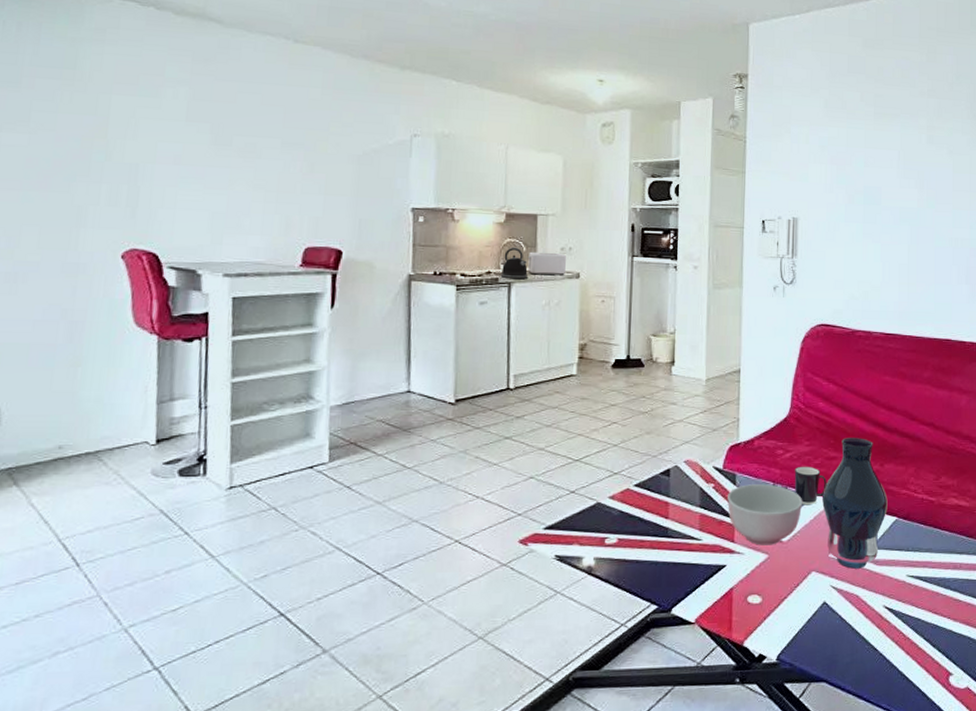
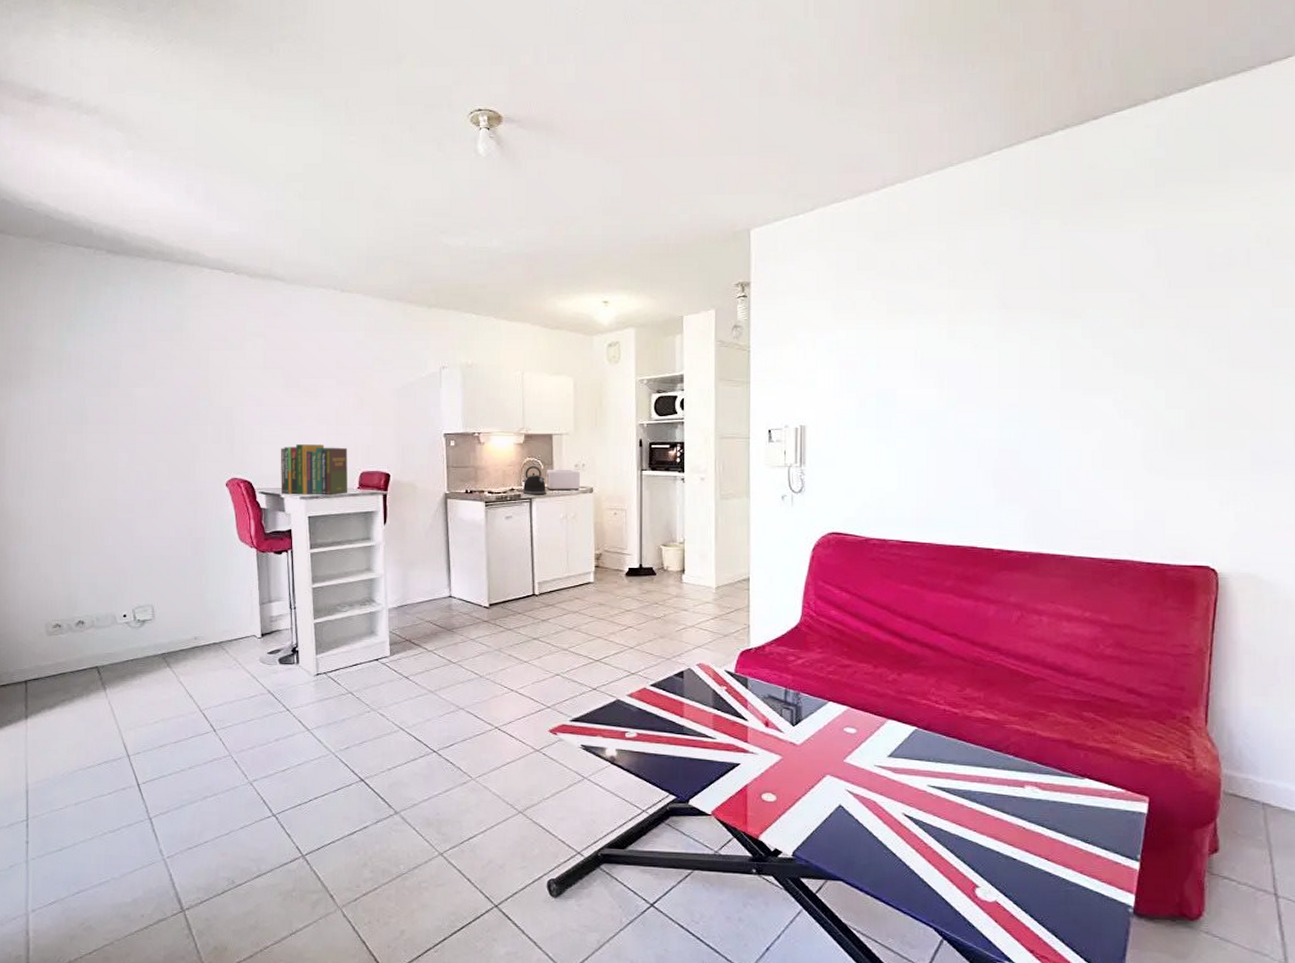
books: none [197,212,291,274] -> present [280,444,348,495]
bowl: present [727,484,803,545] -> none [740,688,816,747]
mug: present [794,466,827,505] -> none [806,672,840,711]
vase: present [822,438,888,569] -> none [836,646,906,775]

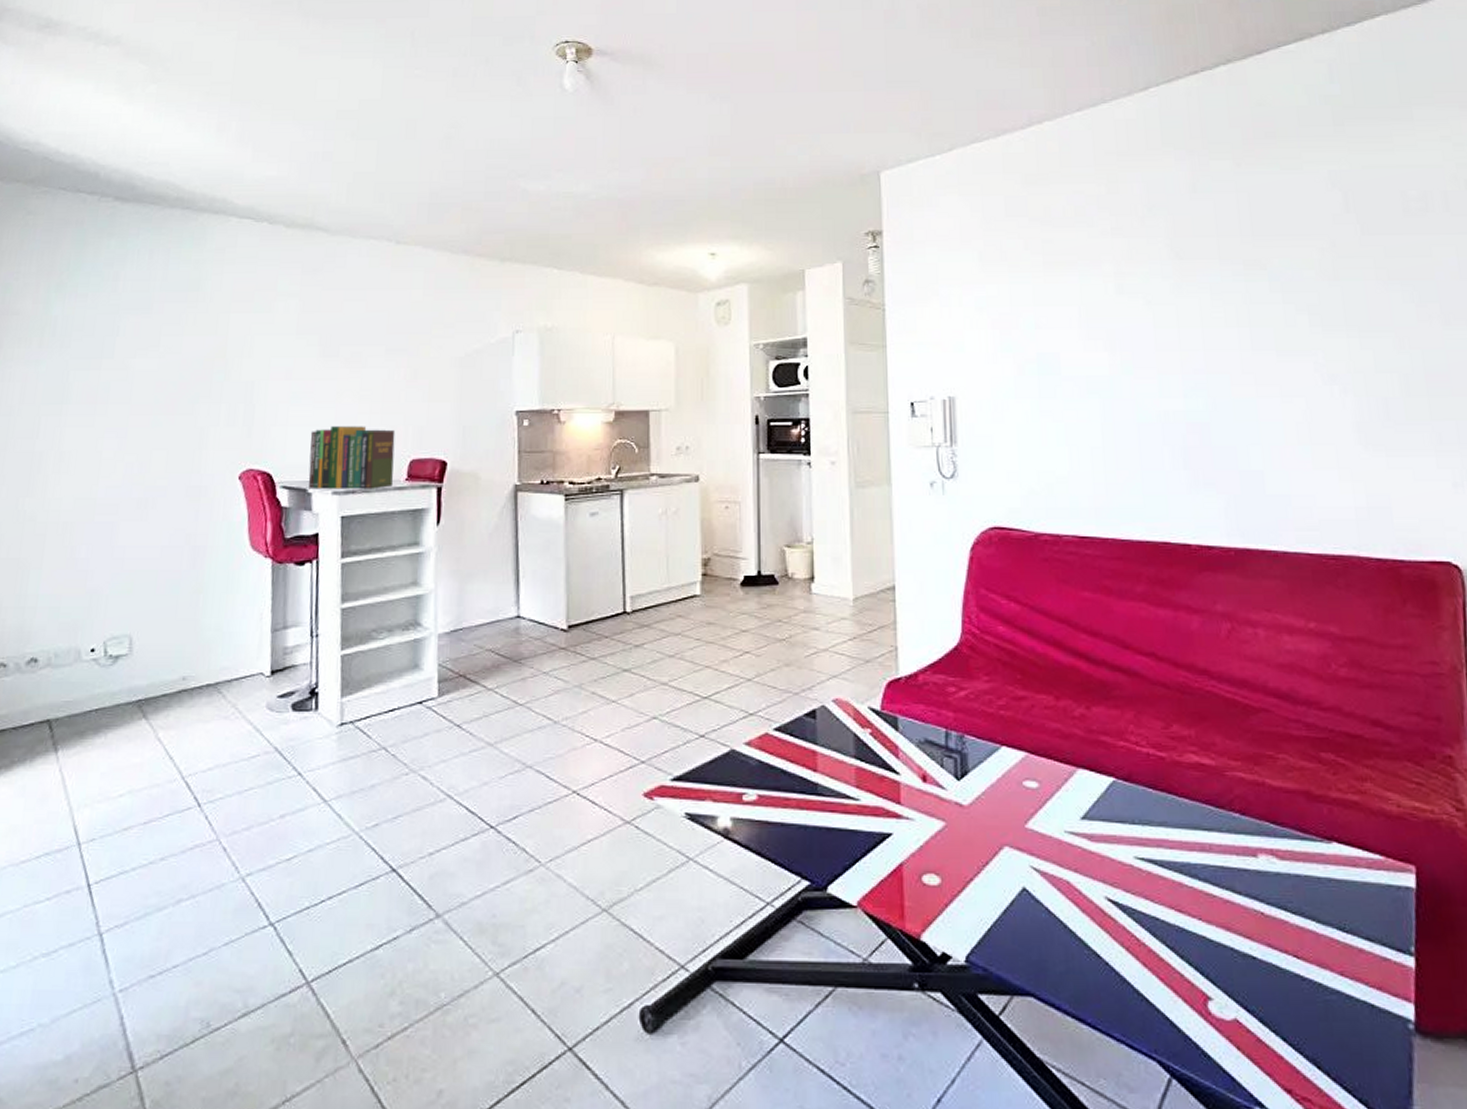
kettle: present [522,465,546,495] -> none [611,448,641,486]
toaster: present [545,469,580,491] -> none [640,453,683,480]

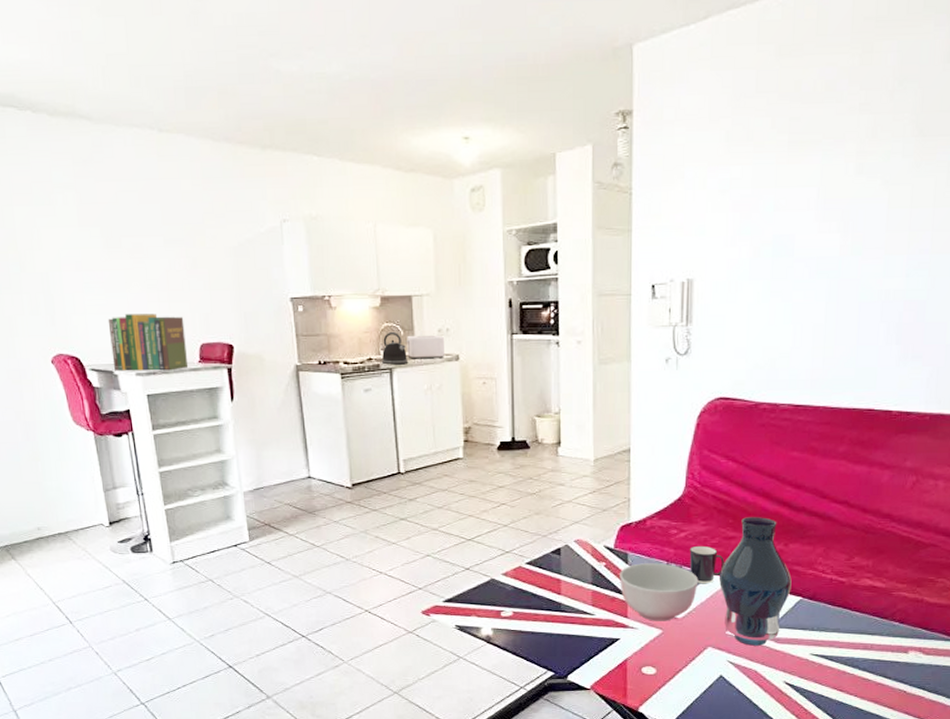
kettle: none [611,448,641,486] -> present [381,331,407,365]
toaster: none [640,453,683,480] -> present [405,334,444,359]
bowl: none [889,730,986,810] -> present [620,563,699,621]
mug: none [972,708,1015,759] -> present [689,545,724,584]
vase: none [1011,672,1101,845] -> present [719,517,792,646]

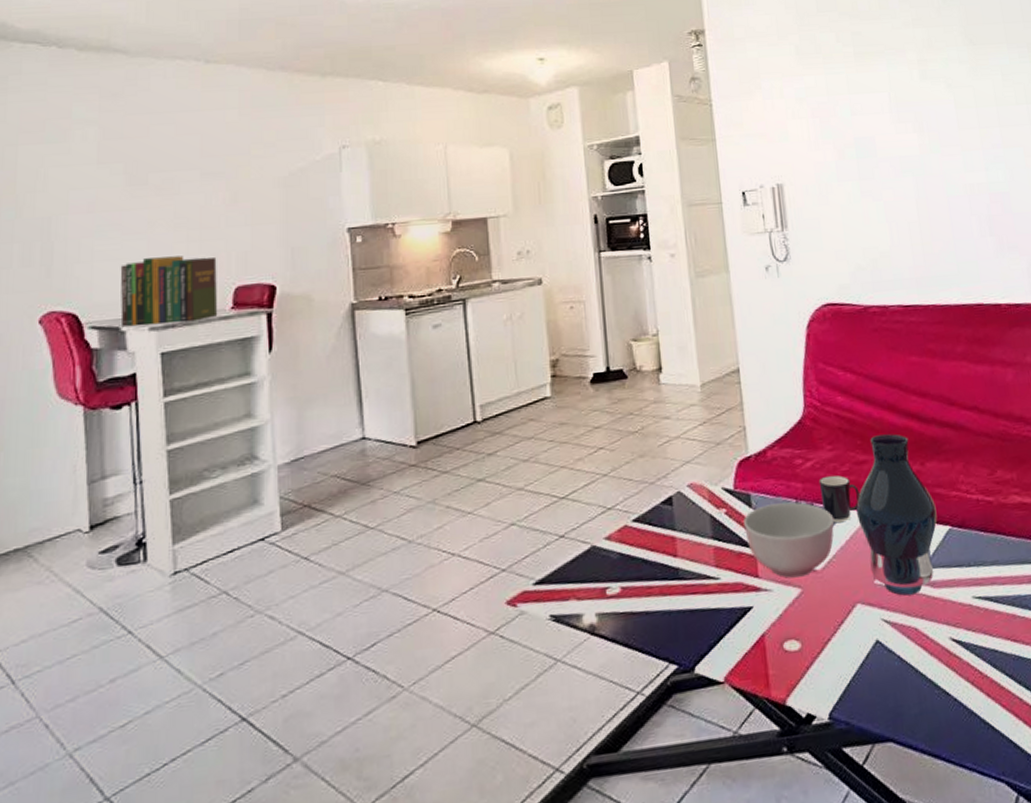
kettle: present [381,331,407,365] -> none [453,257,483,296]
toaster: present [405,334,444,359] -> none [481,257,525,287]

